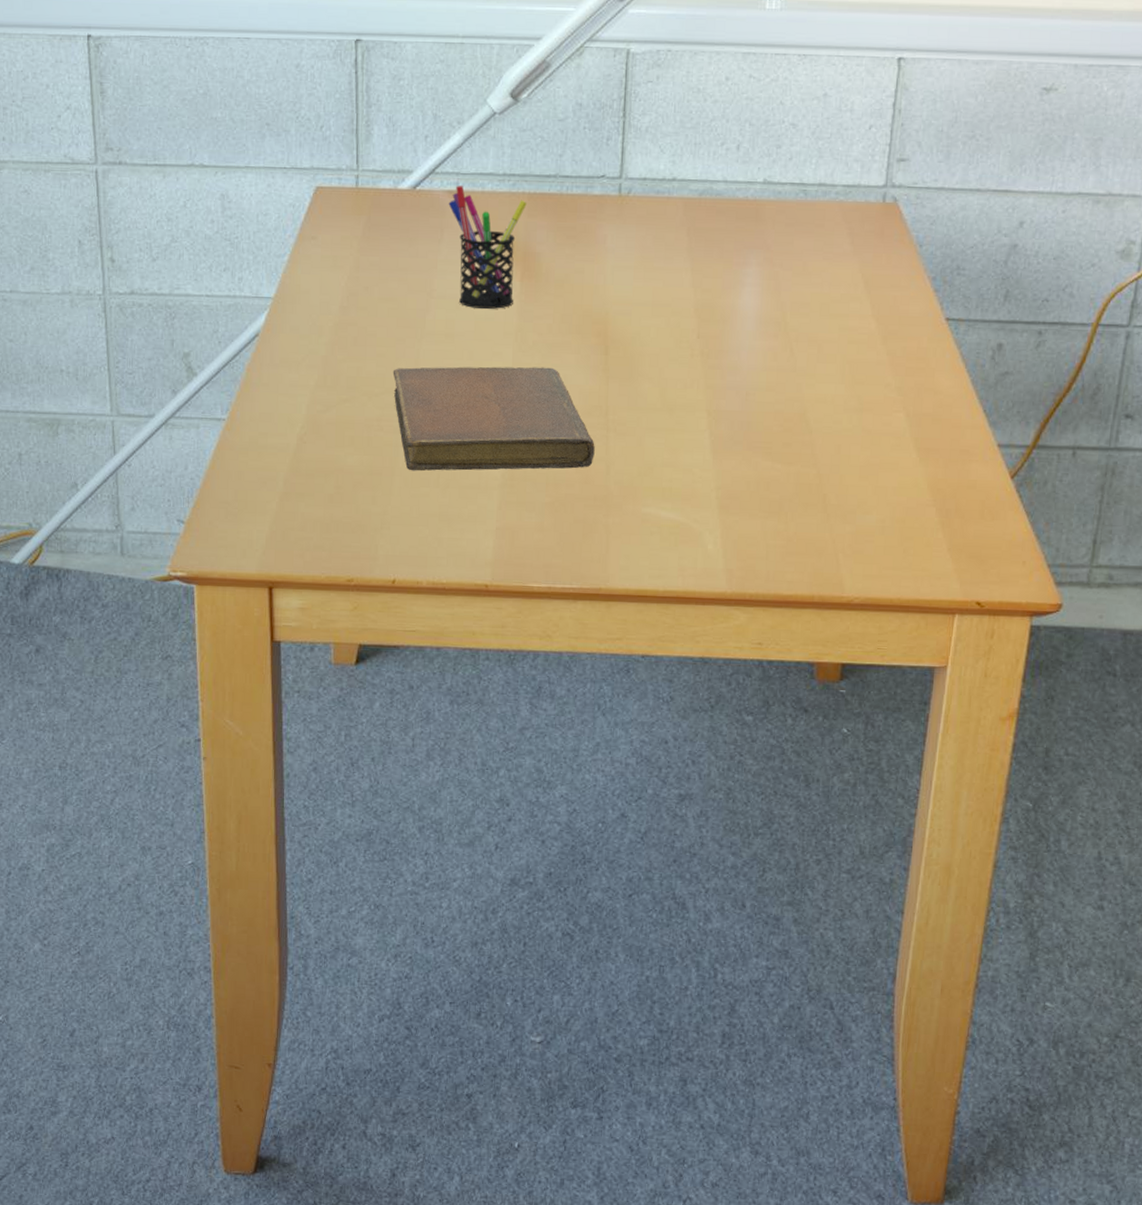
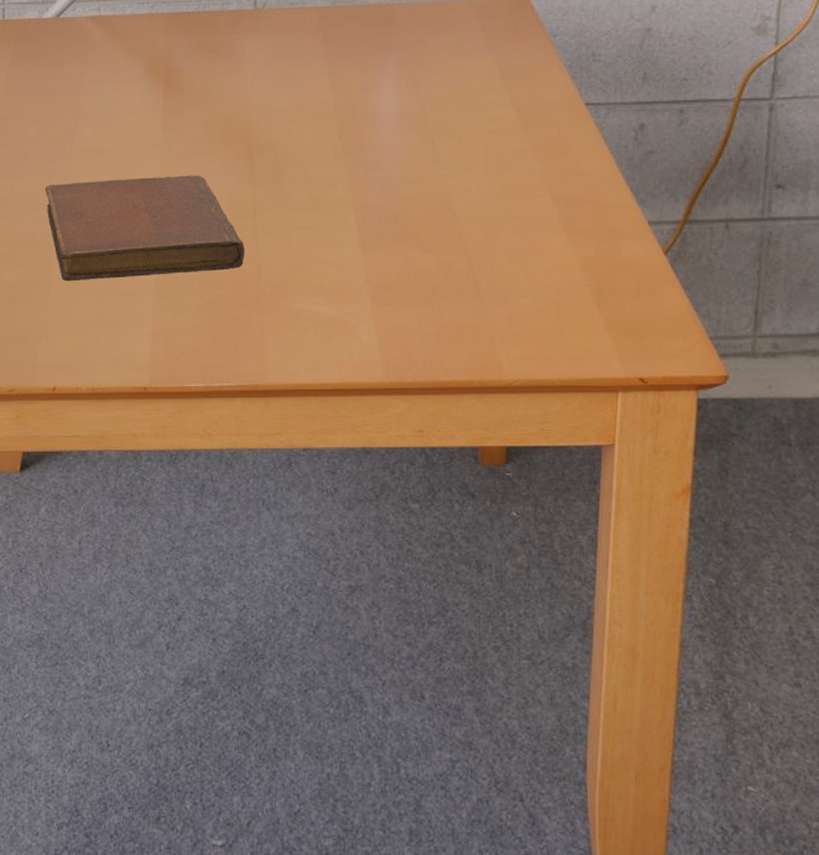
pen holder: present [448,185,527,309] -> none [91,10,166,124]

